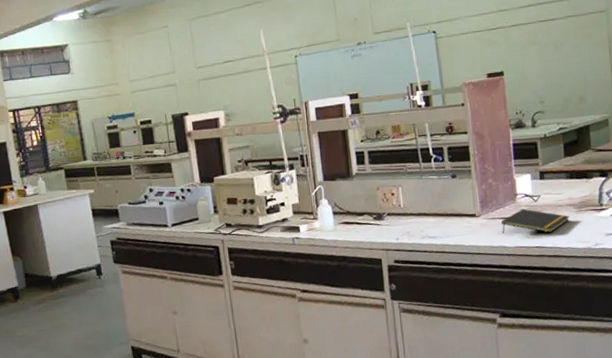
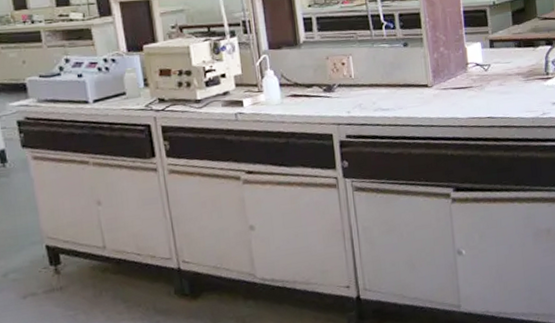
notepad: present [501,208,569,234] -> none [453,78,518,104]

